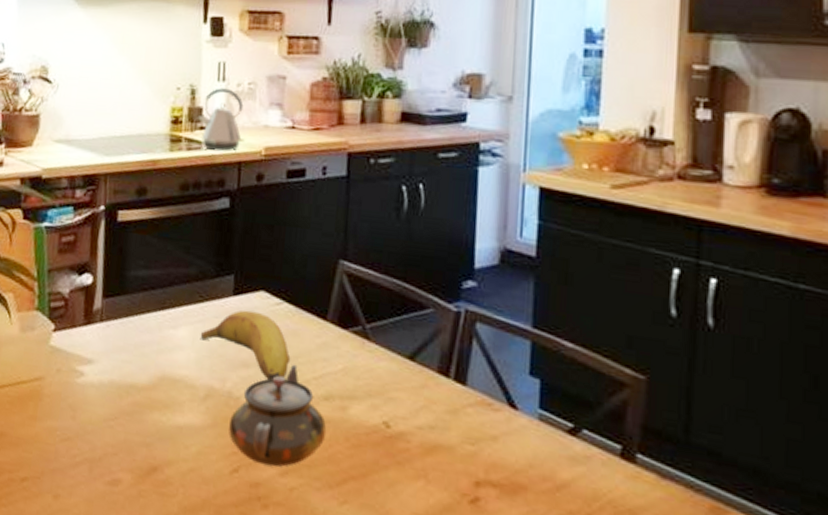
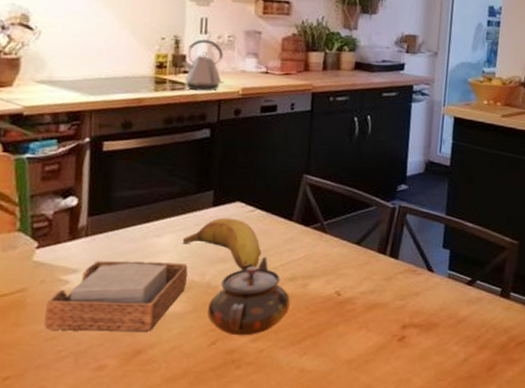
napkin holder: none [60,351,207,445] -> present [44,260,189,332]

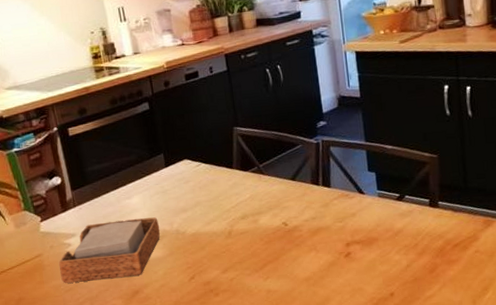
kettle: present [181,39,224,92] -> none [111,25,150,73]
fruit: present [182,217,262,270] -> none [148,174,214,216]
teapot: present [207,256,291,336] -> none [181,201,248,270]

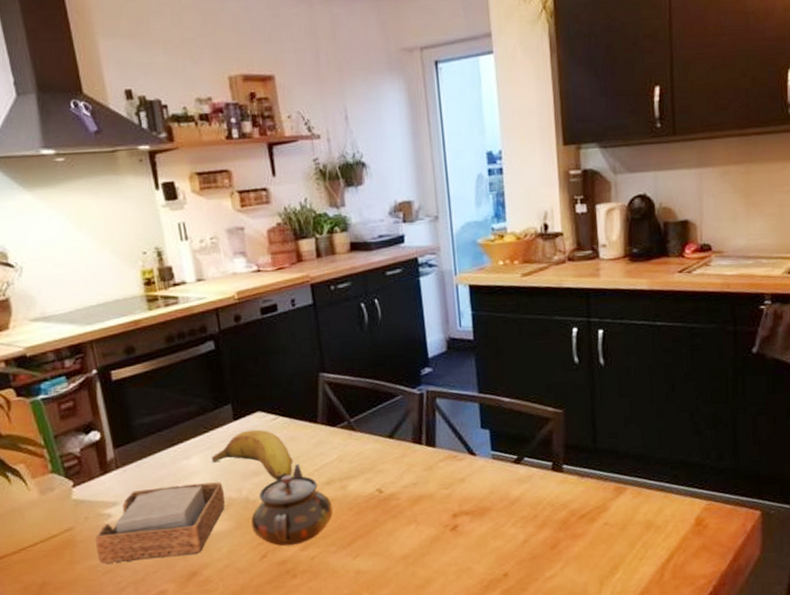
fruit: none [148,174,214,216] -> present [211,429,294,481]
teapot: none [181,201,248,270] -> present [250,463,334,546]

